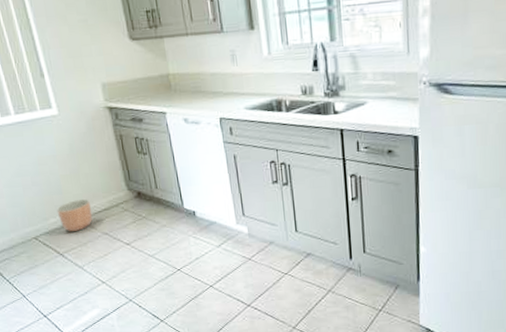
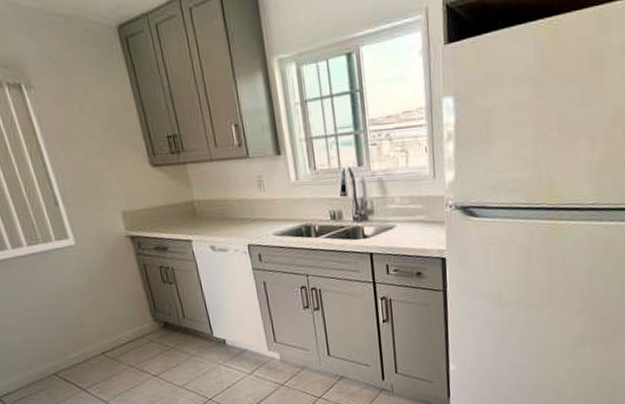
planter: present [56,198,93,231] -> none [77,331,117,366]

